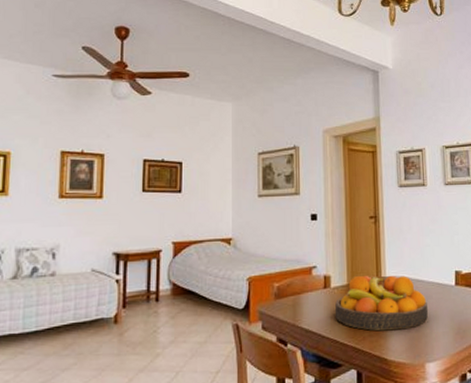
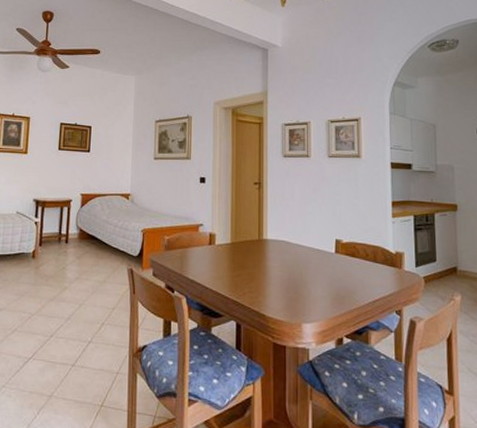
fruit bowl: present [334,275,429,331] -> none [218,235,308,290]

